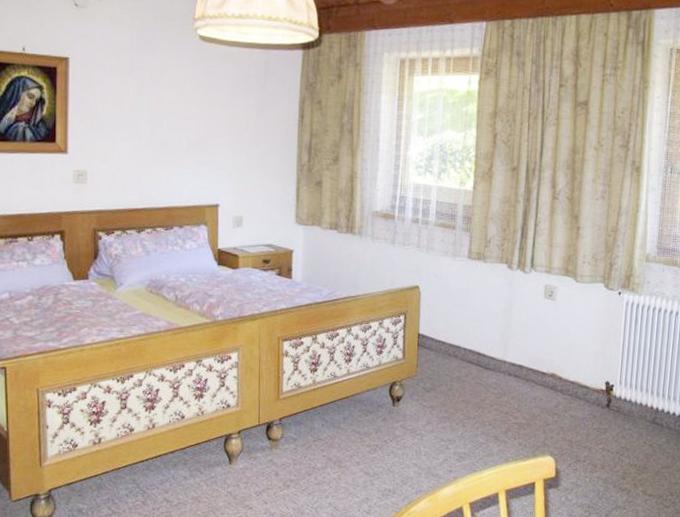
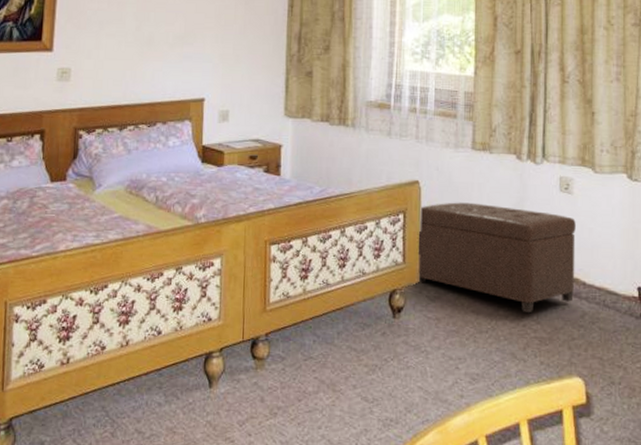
ottoman: none [415,305,557,403] -> present [417,202,576,314]

